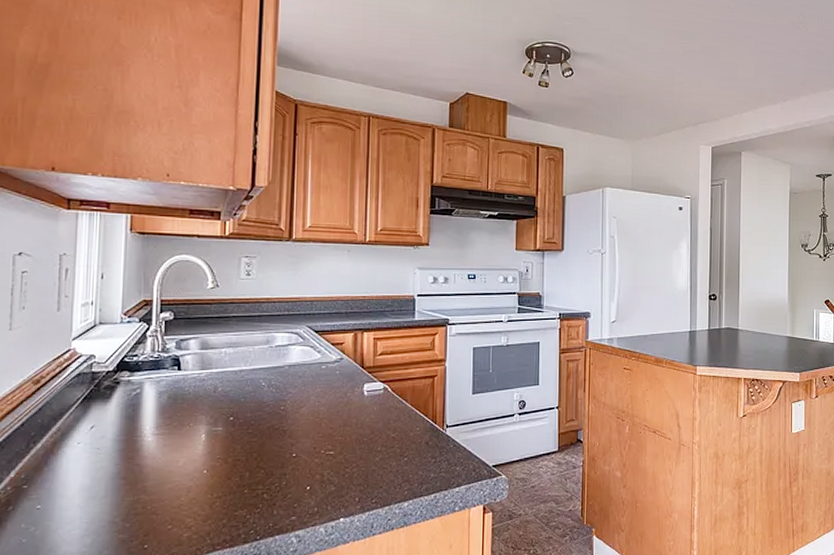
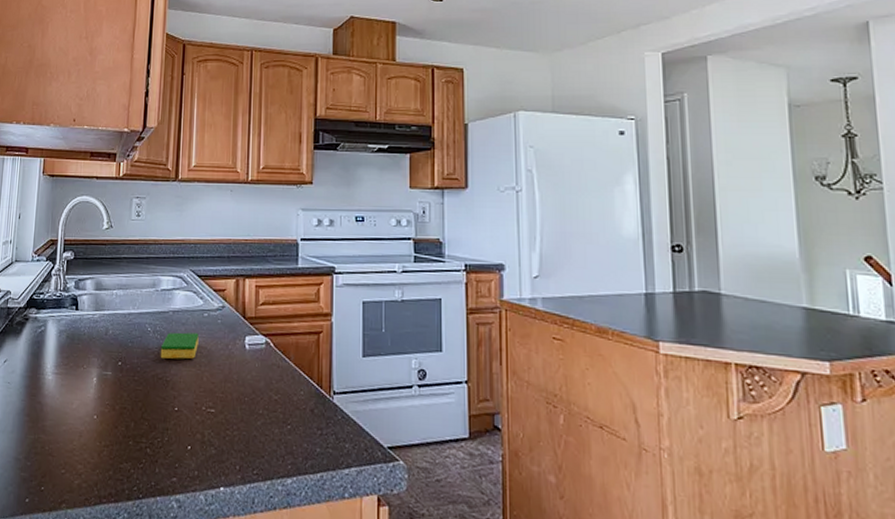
dish sponge: none [276,384,317,411] -> present [160,332,199,359]

